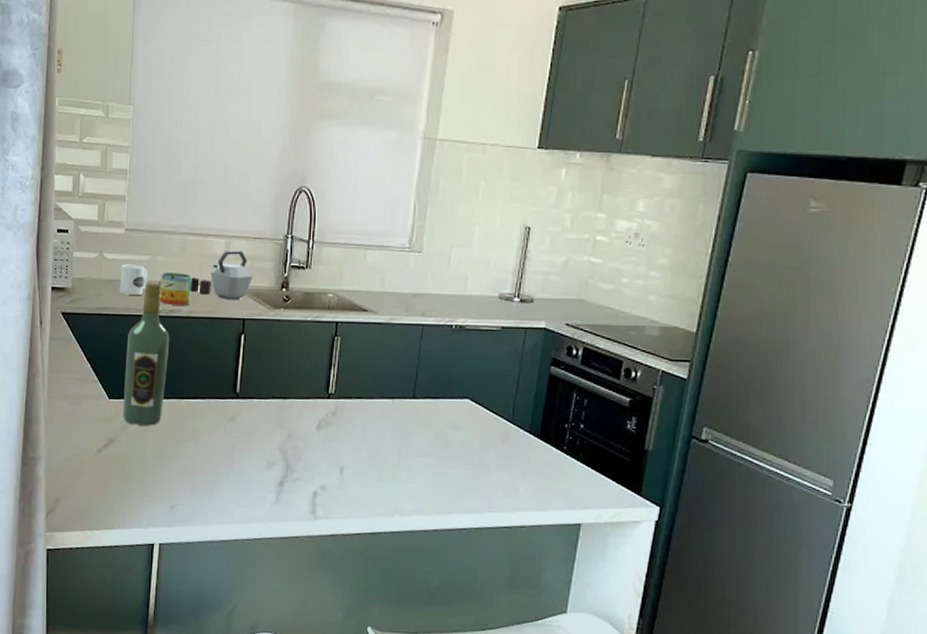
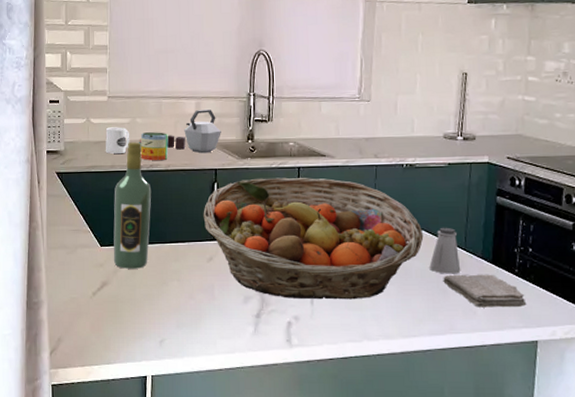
fruit basket: none [226,331,469,471] -> present [203,177,424,300]
saltshaker: none [472,396,506,448] -> present [429,227,461,274]
washcloth: none [486,449,573,487] -> present [443,274,527,308]

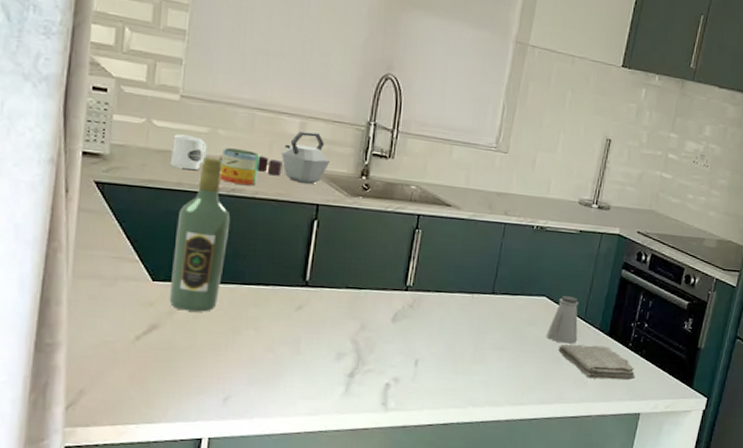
fruit basket: present [203,177,424,300] -> none [295,220,545,364]

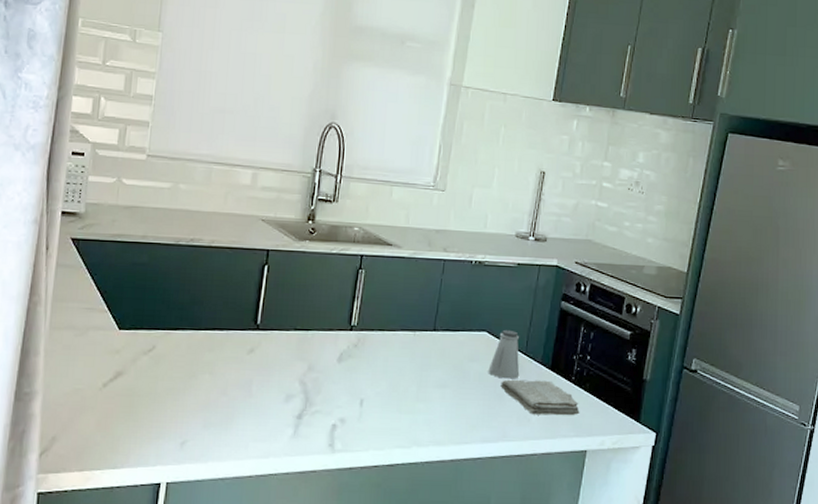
wine bottle: present [169,157,231,312] -> none [133,211,190,358]
mug: present [171,134,207,170] -> none [138,191,170,223]
mug: present [218,148,260,185] -> none [178,201,216,234]
kettle: present [257,131,330,185] -> none [214,181,279,231]

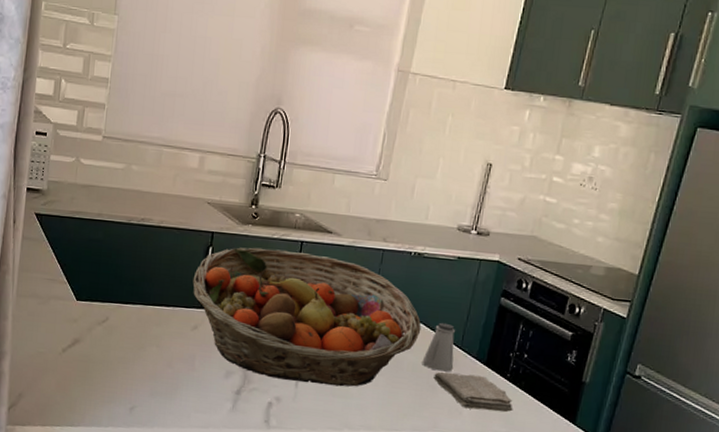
fruit basket: none [247,263,486,402] -> present [192,247,421,387]

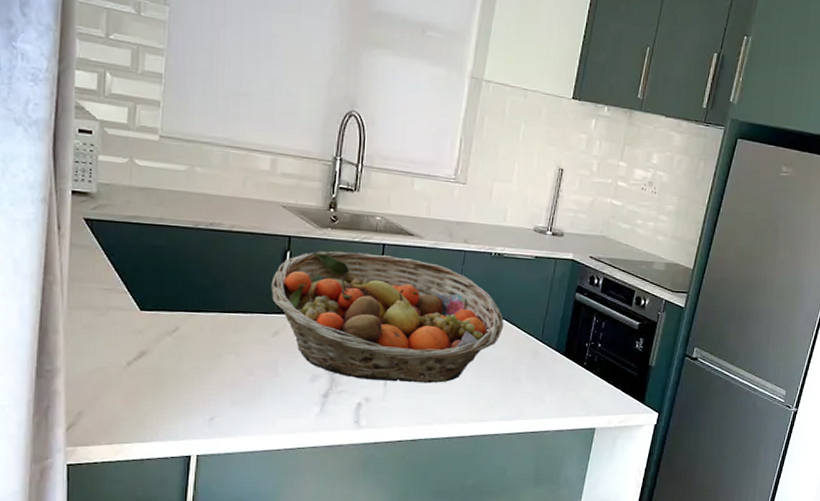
saltshaker: present [422,322,456,372] -> none [506,318,536,364]
washcloth: present [434,372,513,412] -> none [517,364,590,397]

